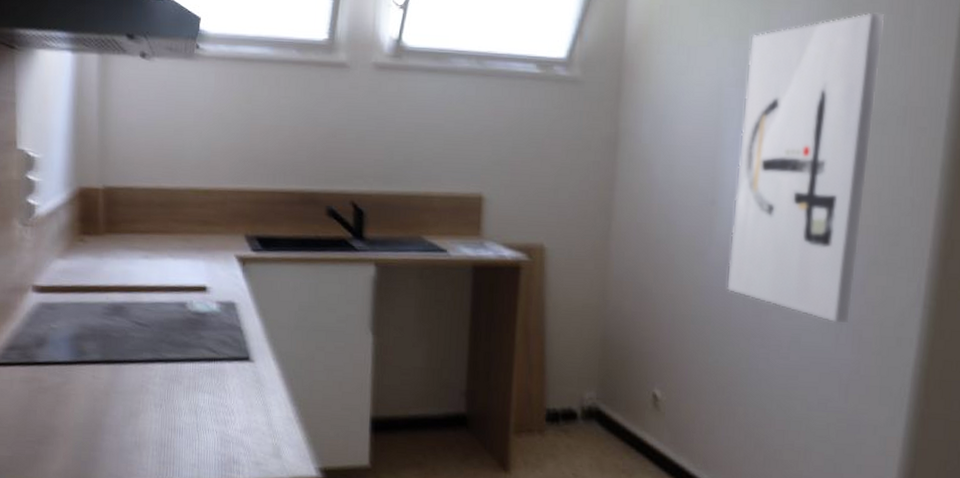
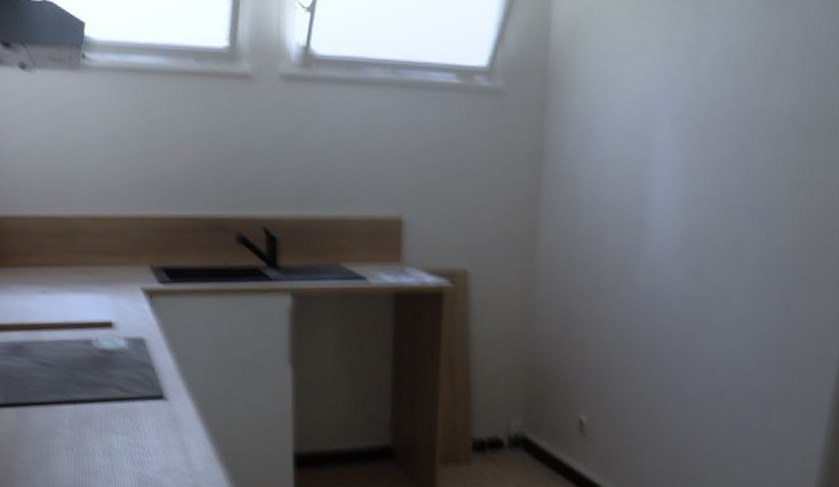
wall art: present [727,12,885,323] -> none [653,14,819,344]

